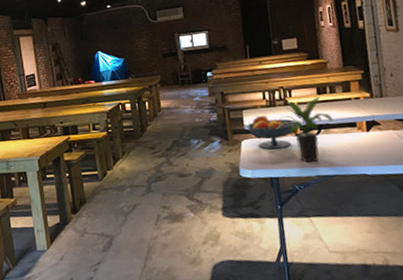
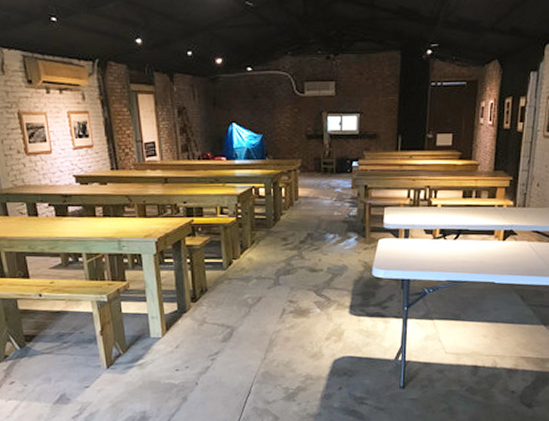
fruit bowl: present [247,115,297,150] -> none [387,214,436,251]
potted plant: present [276,97,334,163] -> none [416,201,474,267]

